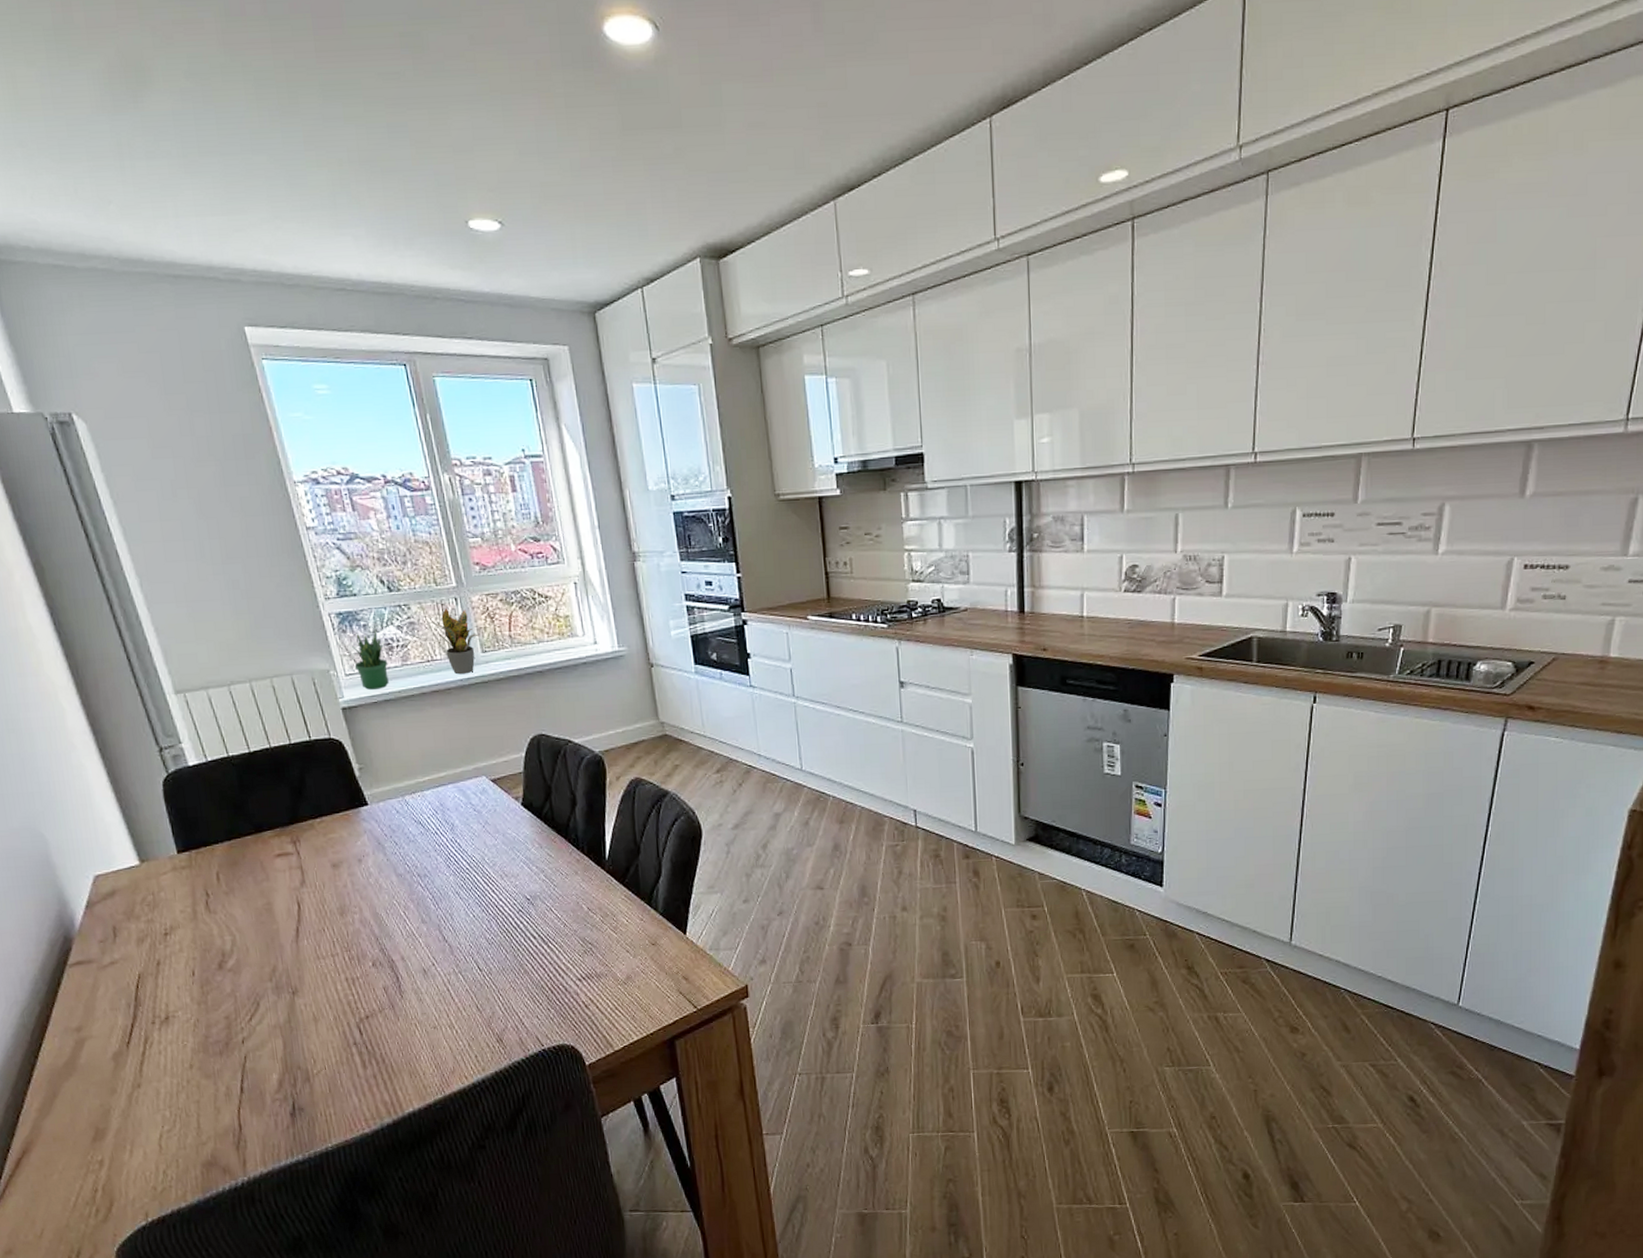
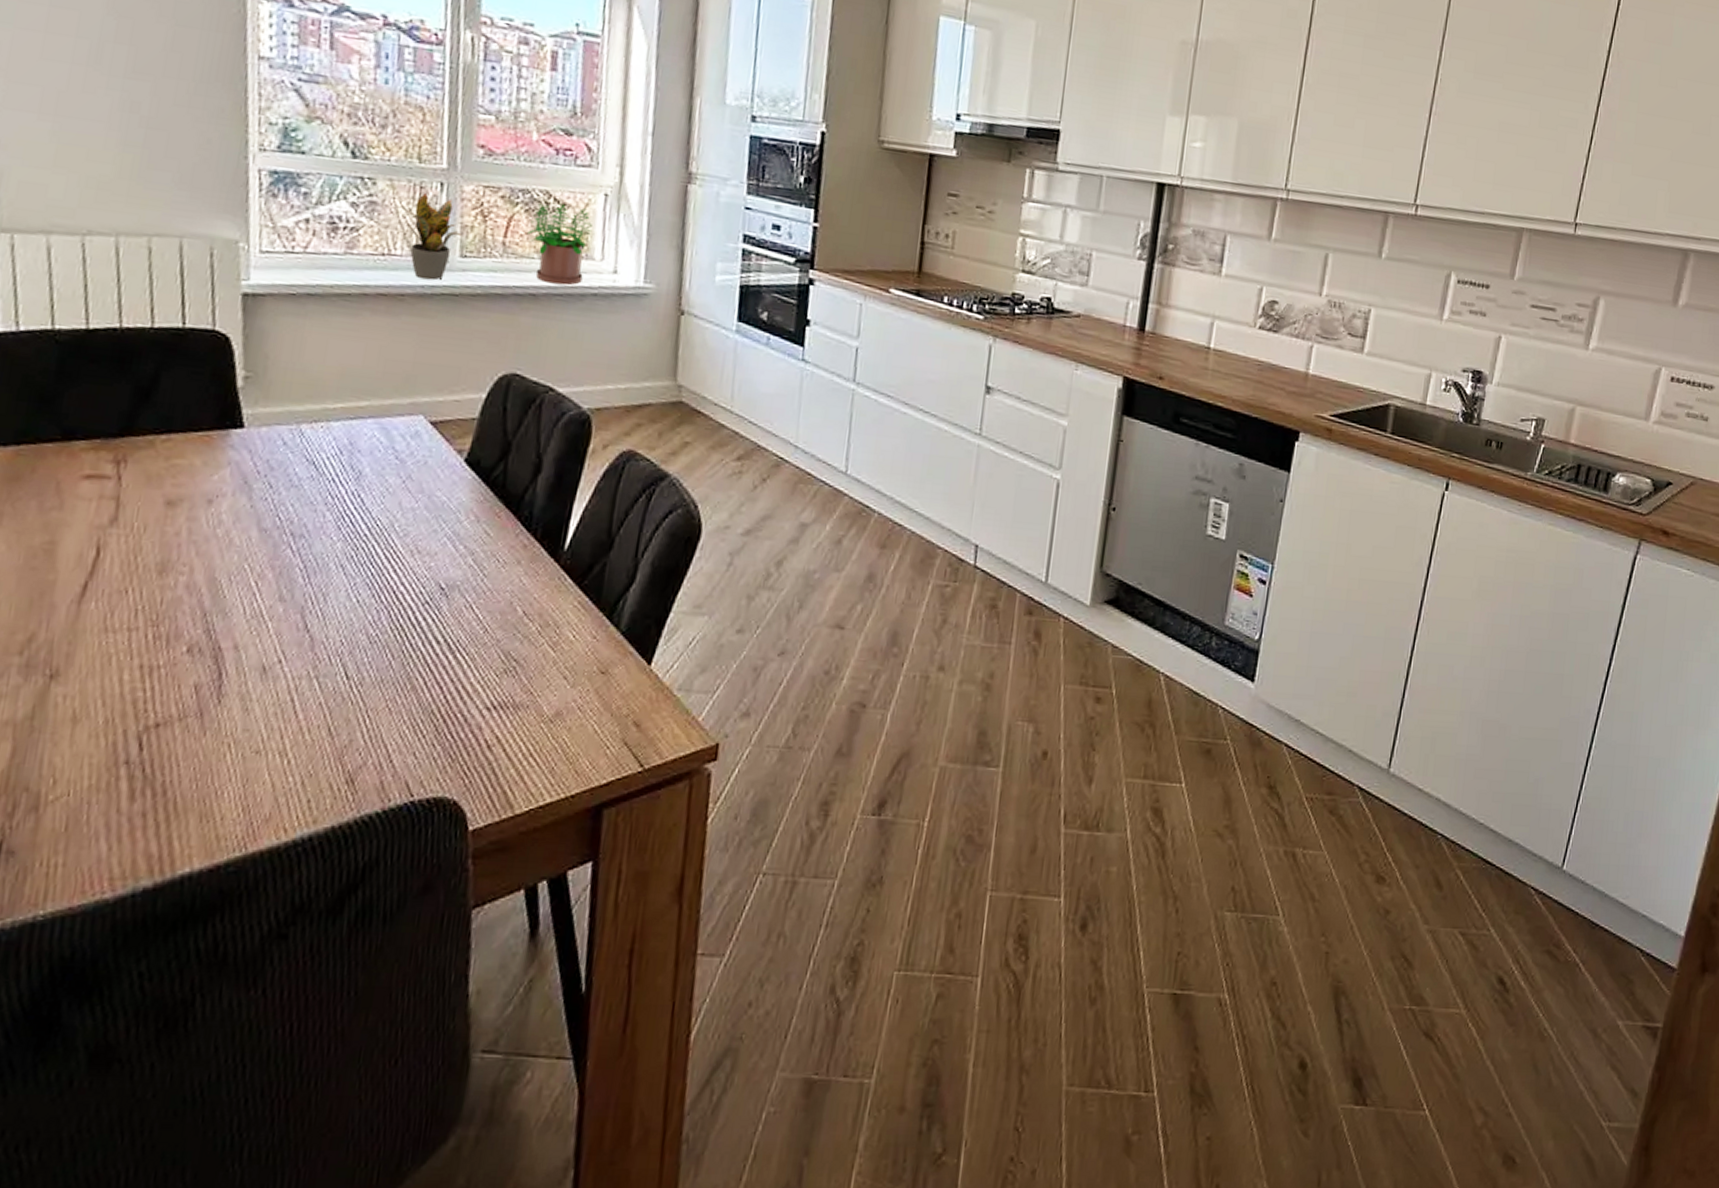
planter: present [352,629,389,691] -> none [276,200,330,279]
potted plant: none [525,597,573,661] -> present [527,204,592,286]

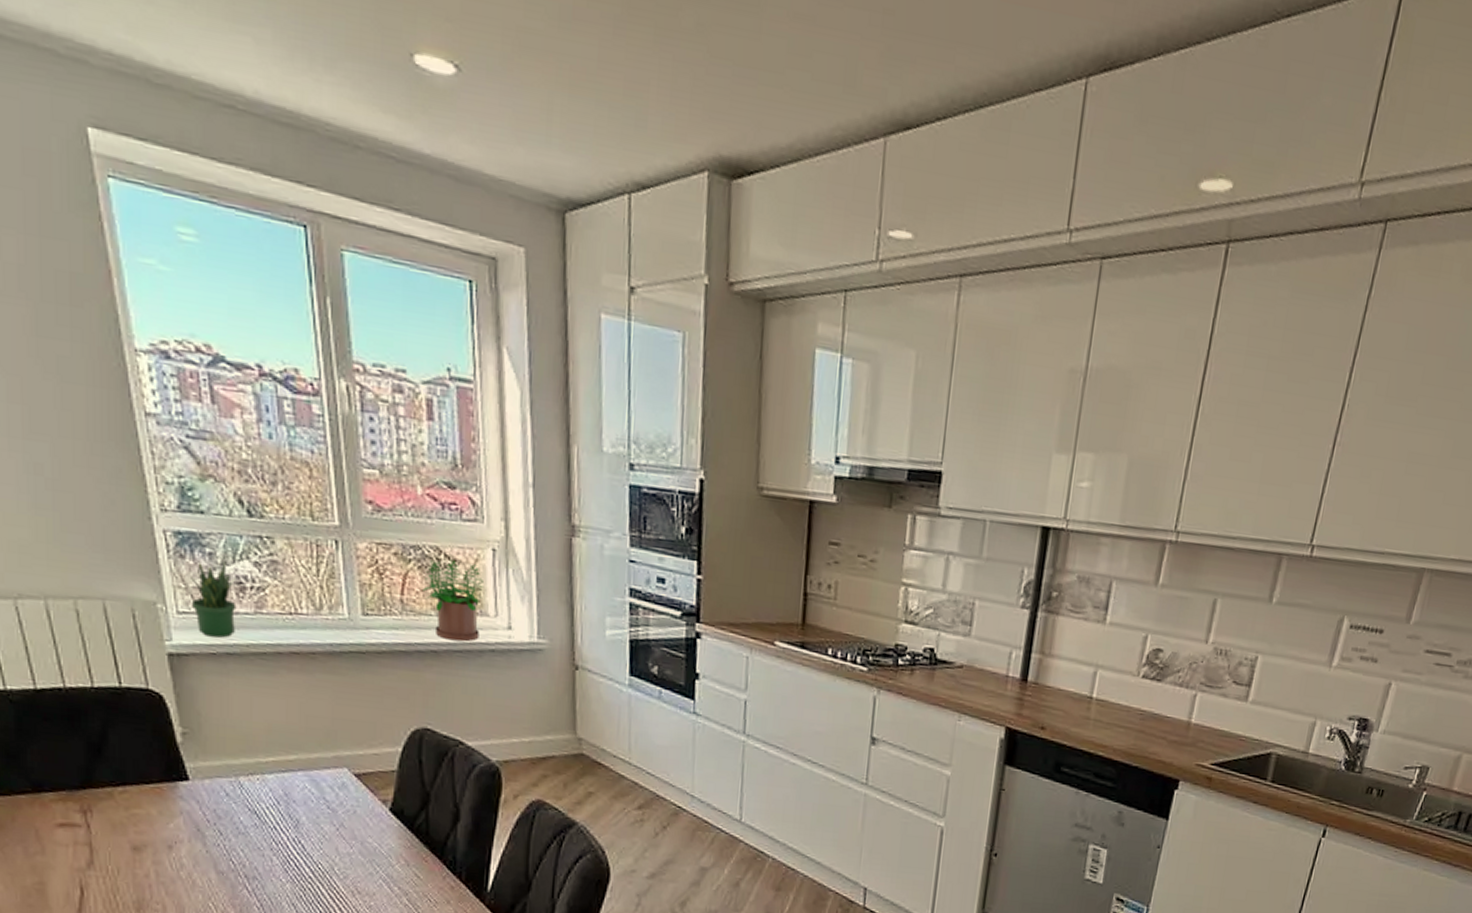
planter: none [276,200,330,279] -> present [191,561,237,639]
potted plant: present [406,192,463,281] -> none [307,550,362,639]

